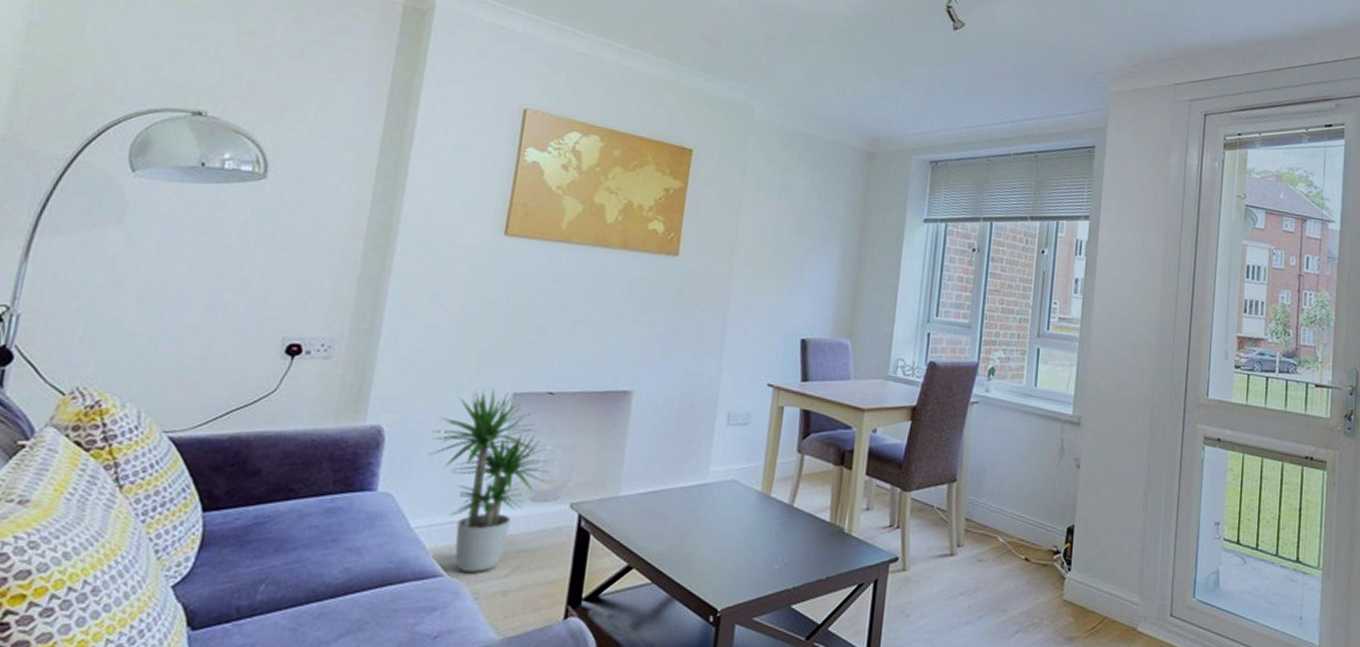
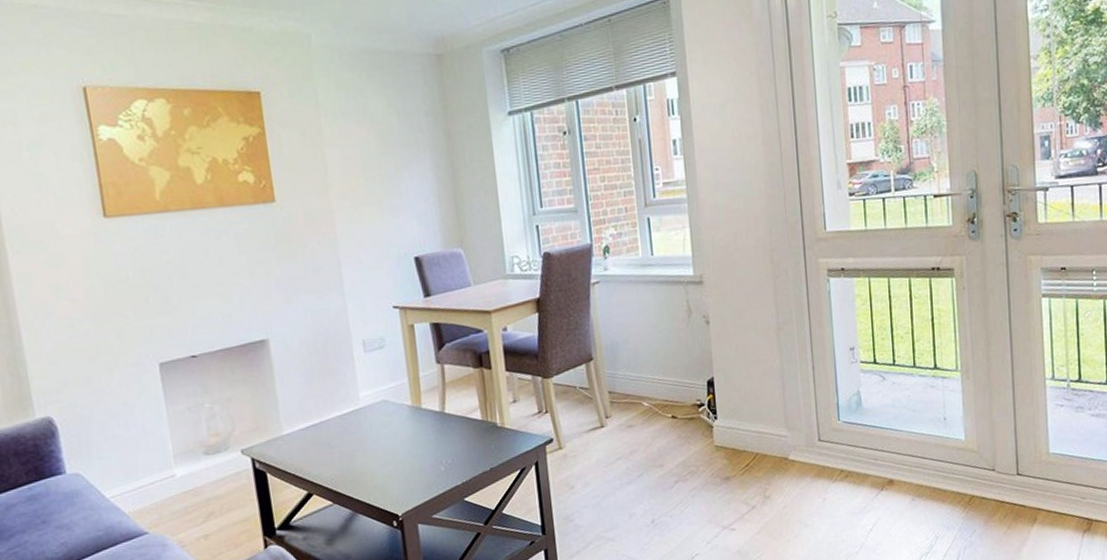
potted plant: present [428,390,550,572] -> none [97,363,215,526]

